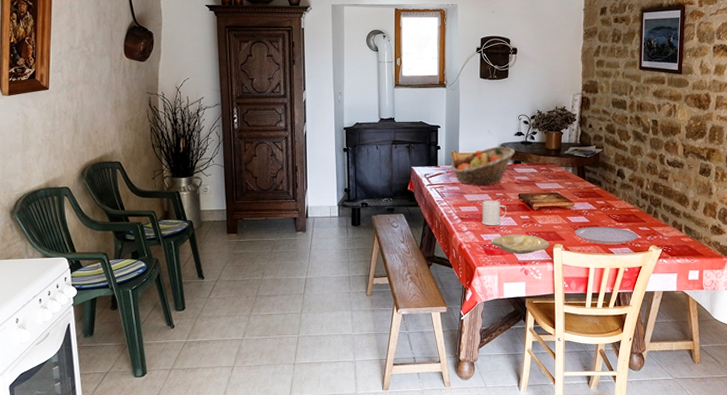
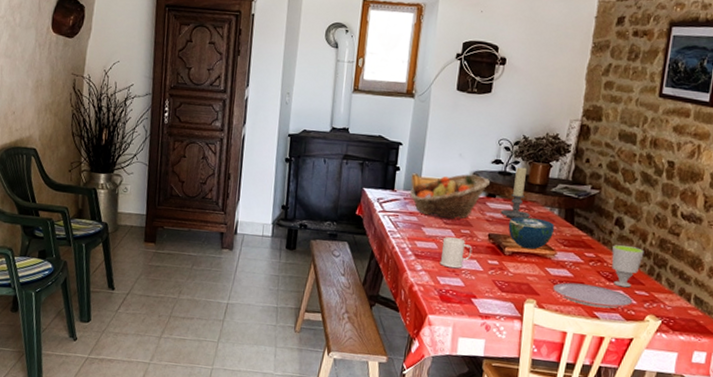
plate: present [491,234,550,254] -> none [448,280,521,307]
candle holder: none [526,136,550,180] -> present [500,167,530,219]
bowl: none [533,177,570,203] -> present [508,217,554,250]
cup: none [618,192,642,226] -> present [611,245,645,288]

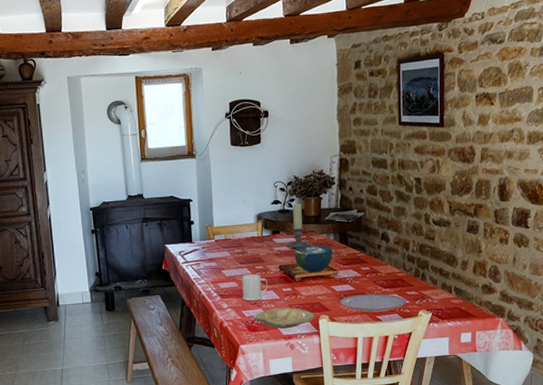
fruit basket: present [409,174,490,220] -> none [205,217,273,260]
plate: none [448,280,521,307] -> present [253,307,315,329]
cup: present [611,245,645,288] -> none [383,255,409,291]

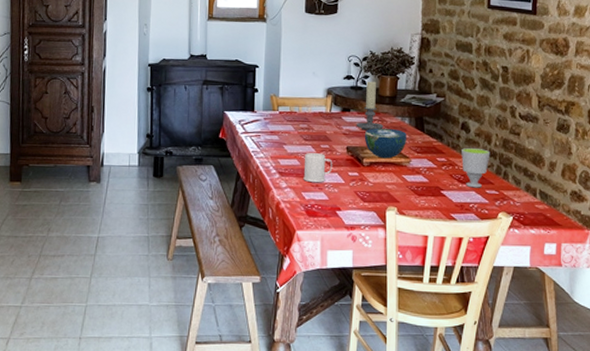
plate: present [253,307,315,329] -> none [313,193,382,217]
plate: present [339,293,407,313] -> none [410,187,485,210]
cup: none [383,255,409,291] -> present [461,148,490,188]

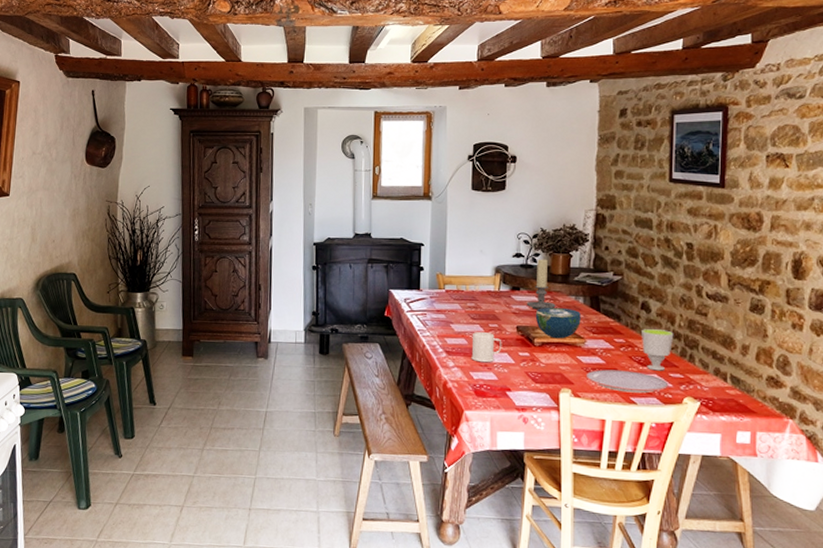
plate: none [410,187,485,210] -> present [585,369,669,394]

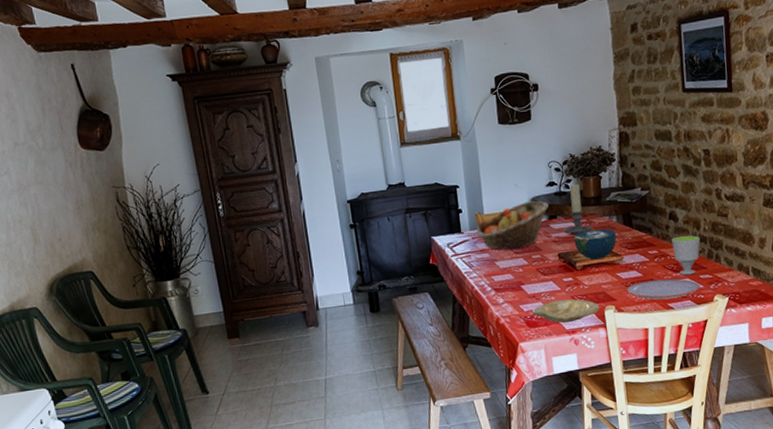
fruit basket: none [435,269,512,315] -> present [476,201,549,250]
mug: present [471,332,502,363] -> none [517,264,547,294]
plate: none [482,373,555,398] -> present [532,299,600,323]

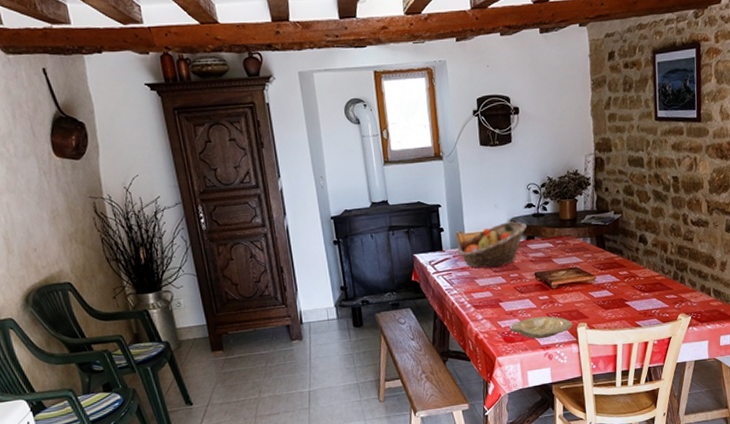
candle holder: present [564,184,592,235] -> none [541,206,567,255]
bowl: present [574,229,617,260] -> none [550,250,590,280]
plate: present [626,279,700,300] -> none [598,298,666,318]
cup: present [672,235,701,275] -> none [641,258,667,295]

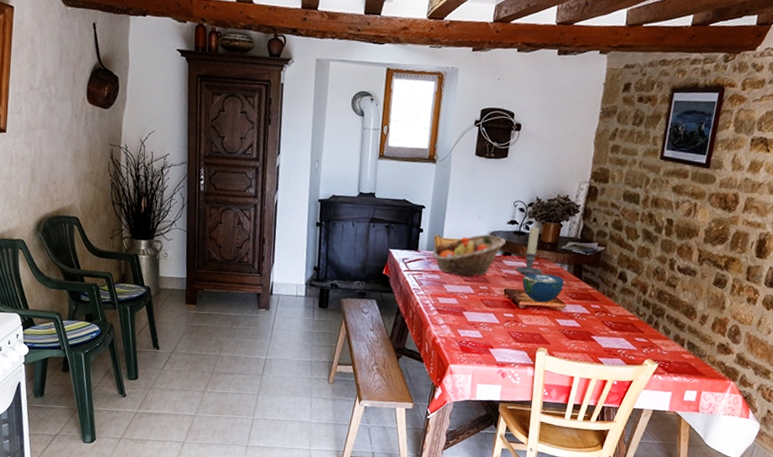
plate: present [509,316,573,339] -> none [468,332,533,356]
candle holder: none [541,206,567,255] -> present [515,227,543,275]
bowl: none [550,250,590,280] -> present [522,273,564,303]

